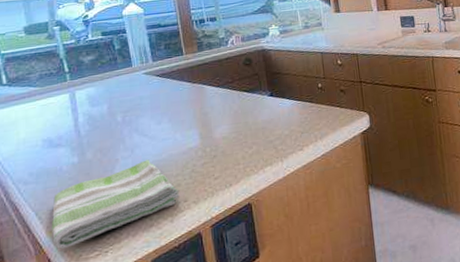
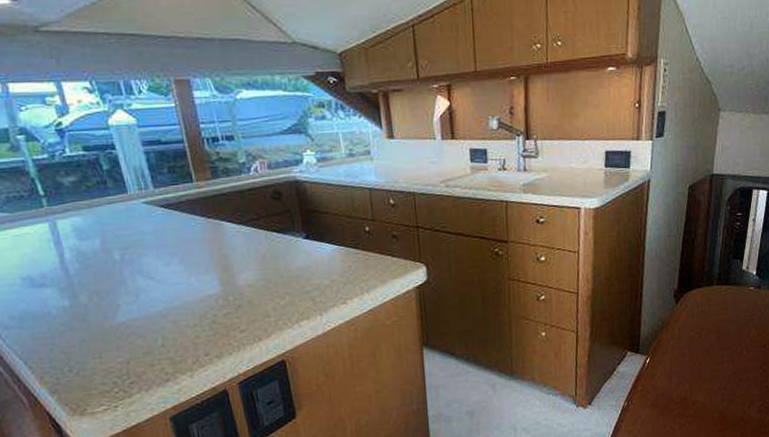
dish towel: present [51,159,180,249] -> none [44,306,199,402]

